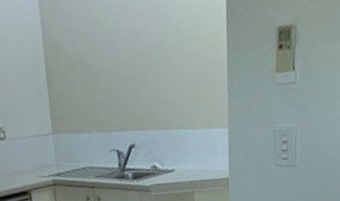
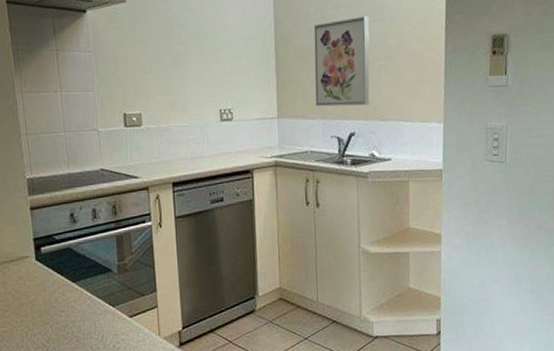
wall art: none [84,15,149,119] -> present [313,16,370,107]

